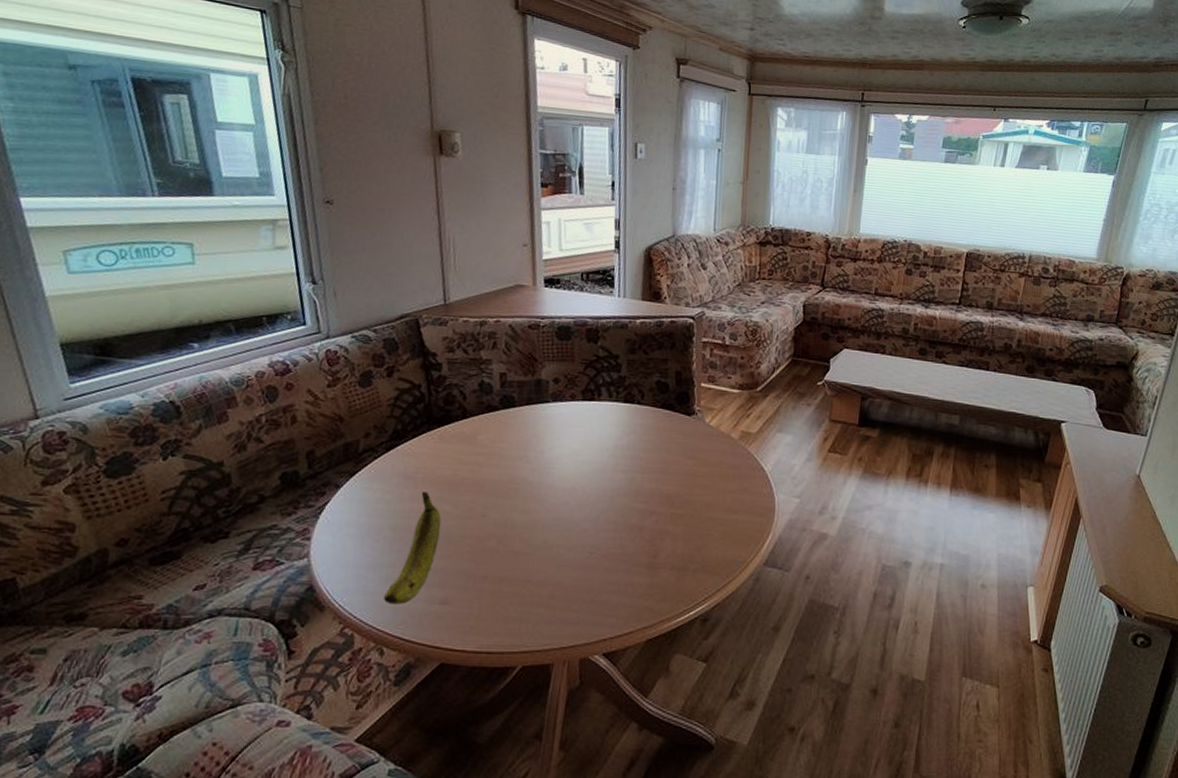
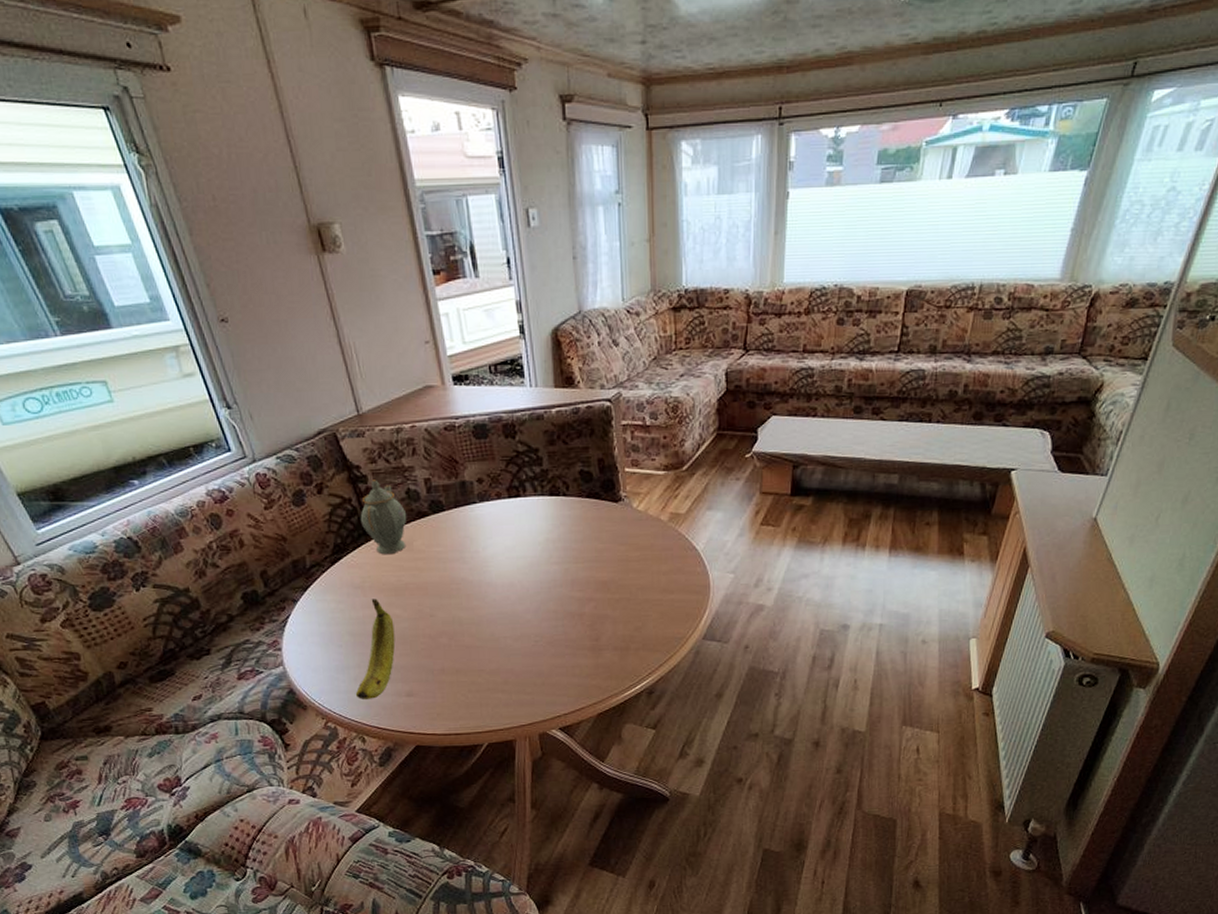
teapot: none [426,368,476,447] -> present [360,480,407,555]

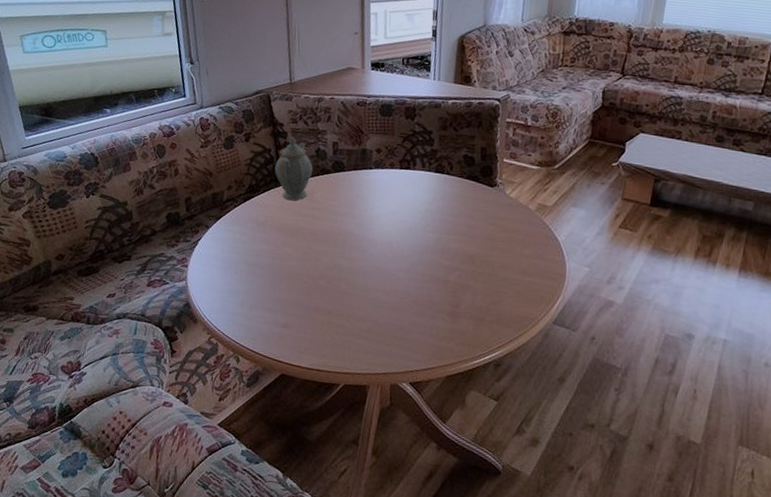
fruit: present [355,598,396,699] -> none [239,236,284,324]

